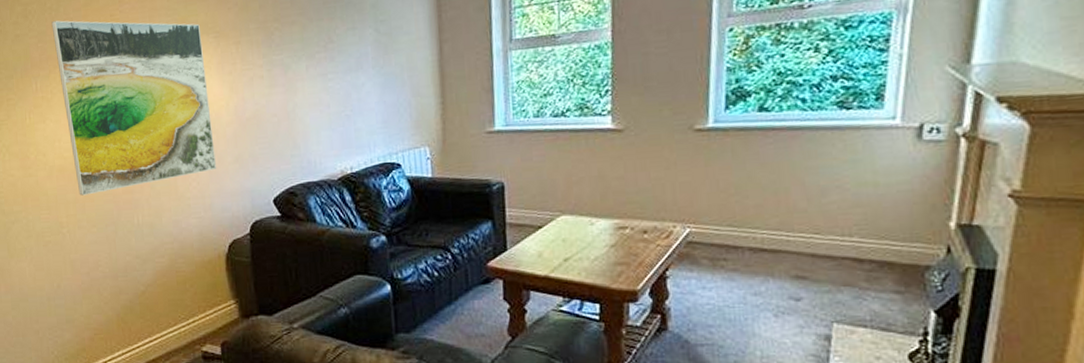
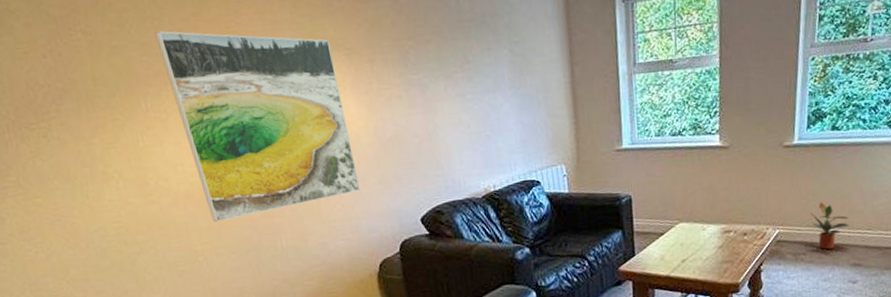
potted plant: none [732,196,789,255] -> present [810,201,850,249]

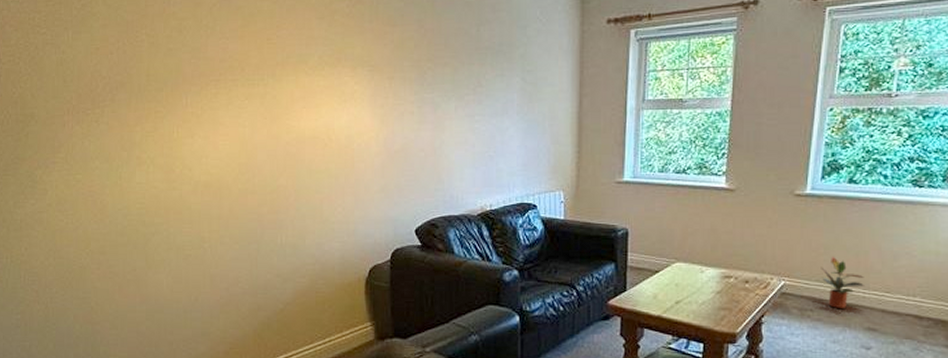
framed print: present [155,31,361,222] -> none [206,39,363,212]

